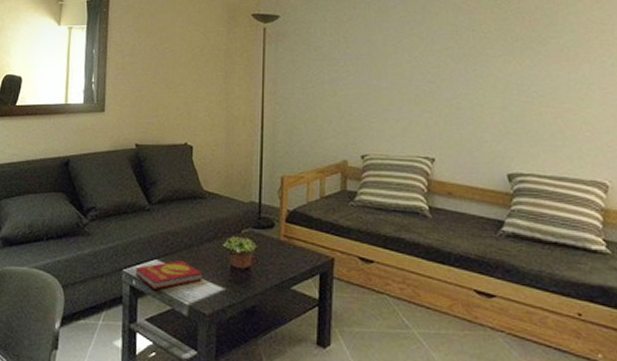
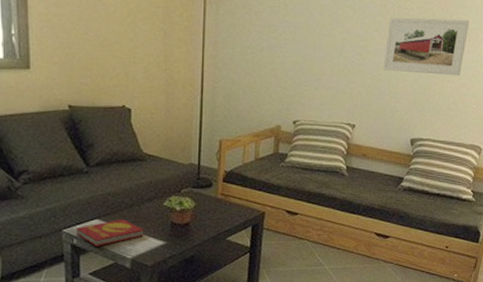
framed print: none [461,38,564,100] -> present [382,17,469,76]

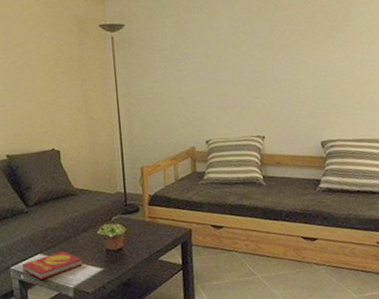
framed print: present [382,17,469,76] -> none [281,25,359,83]

